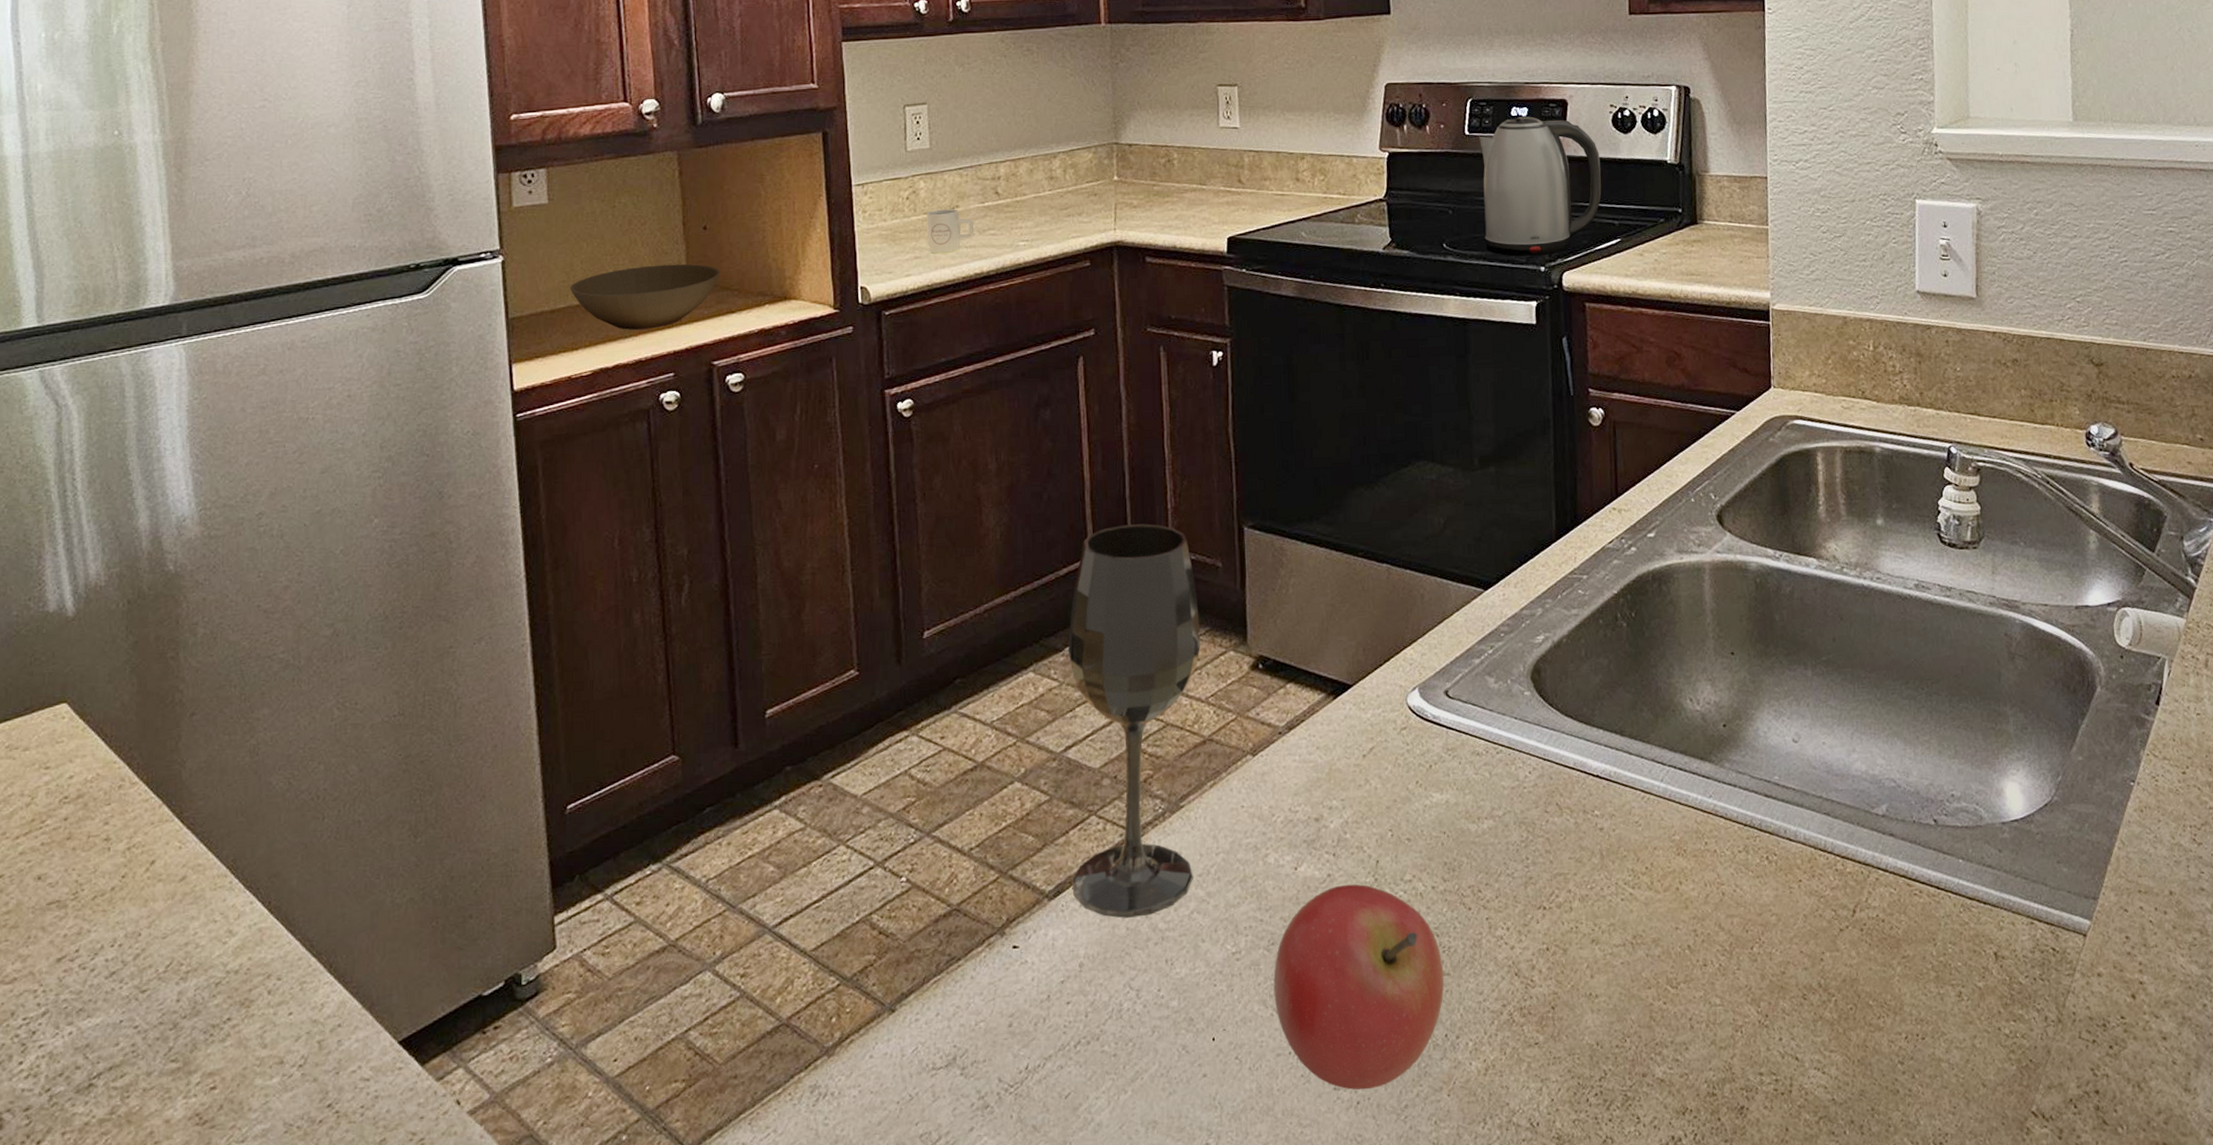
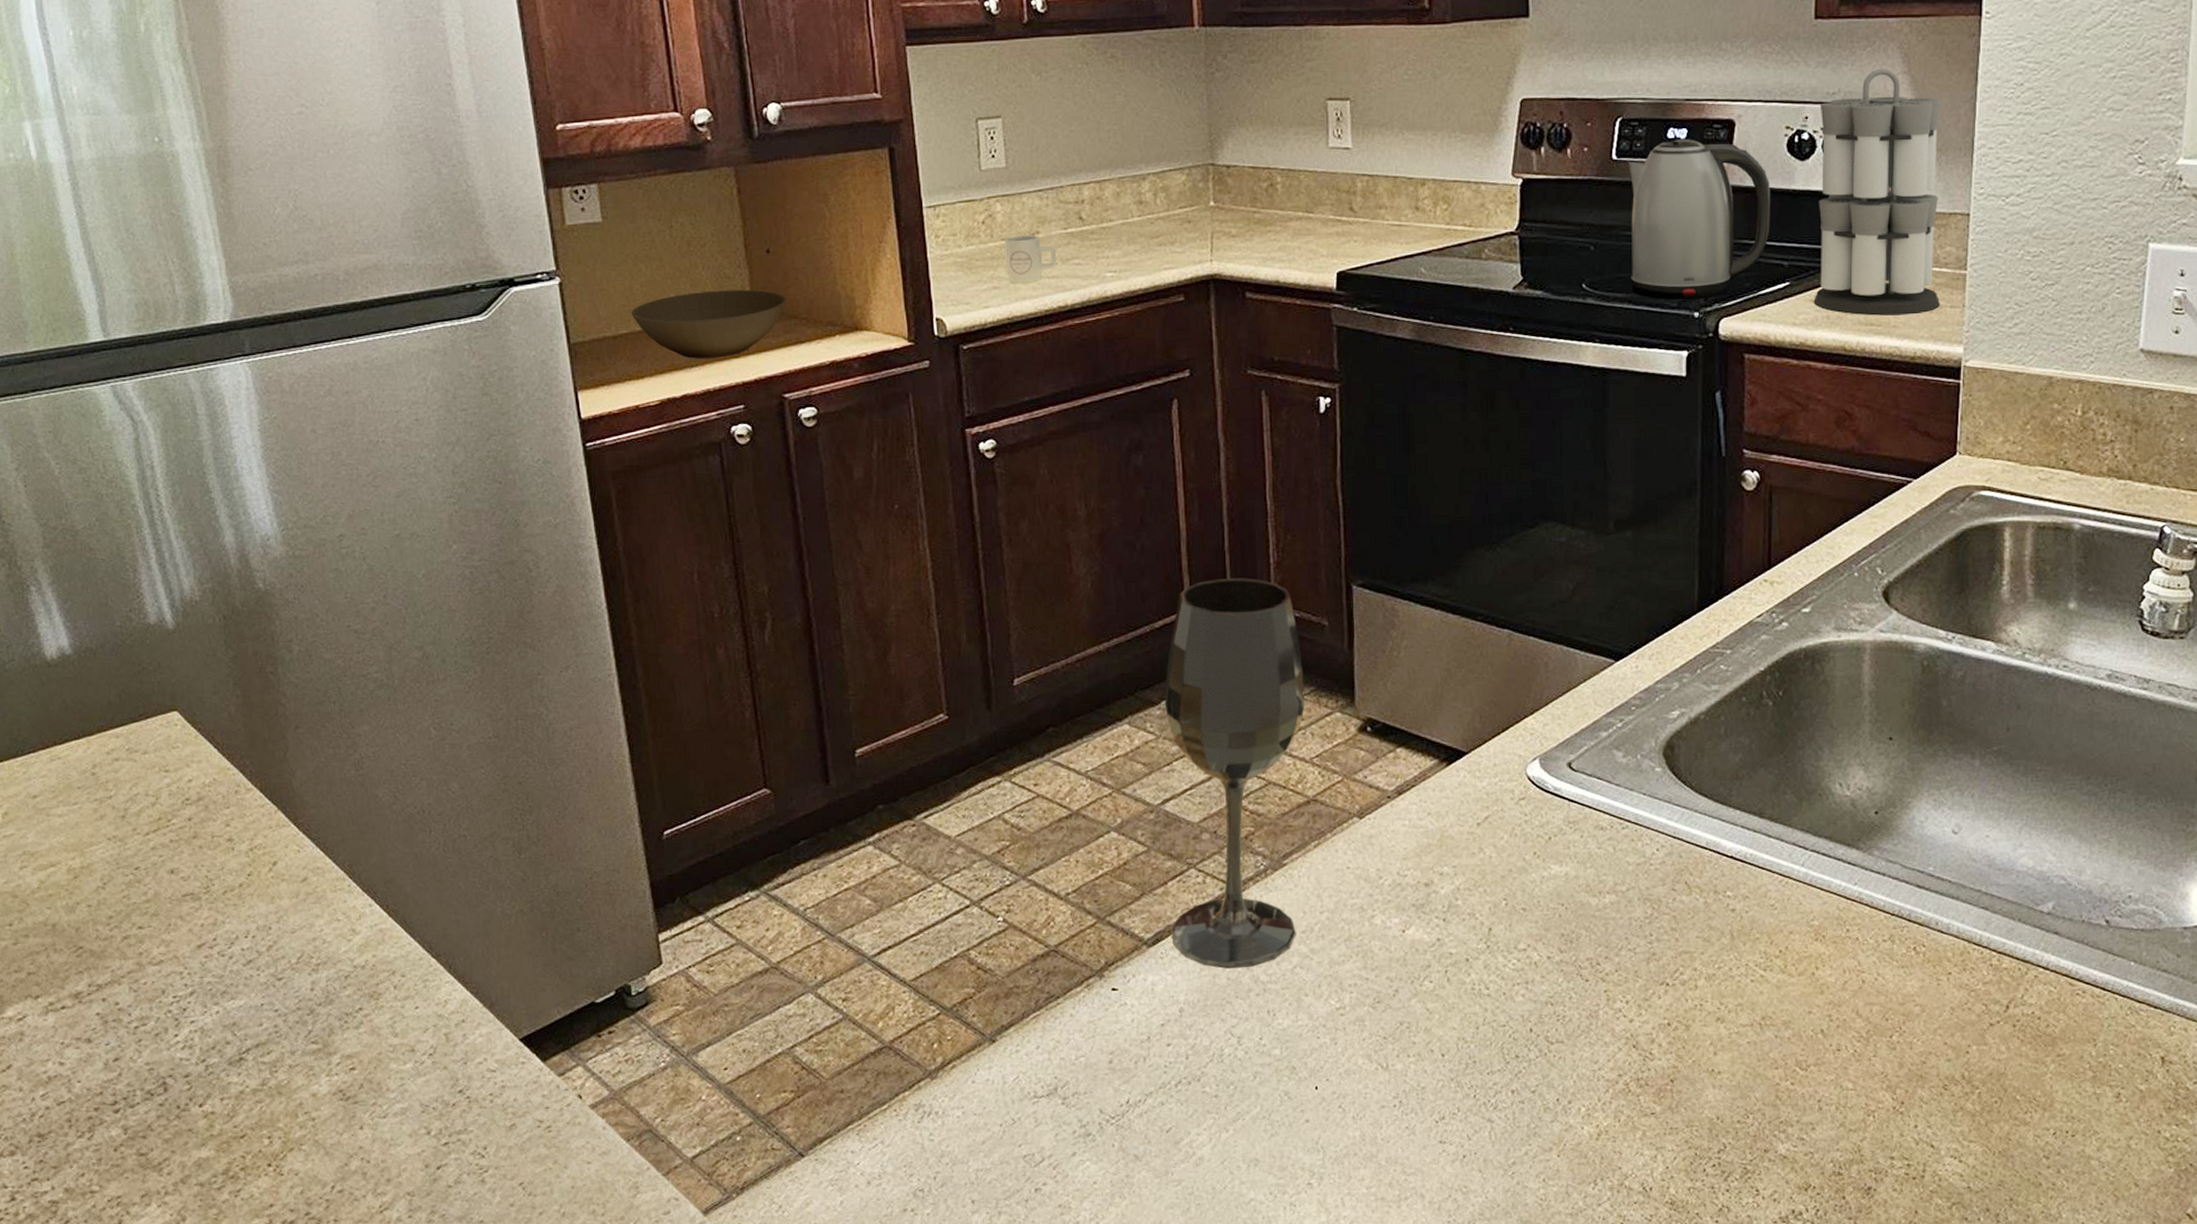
fruit: present [1273,884,1445,1090] -> none [1378,949,1558,1145]
spice rack: none [1638,55,1748,267] -> present [1813,68,1942,316]

